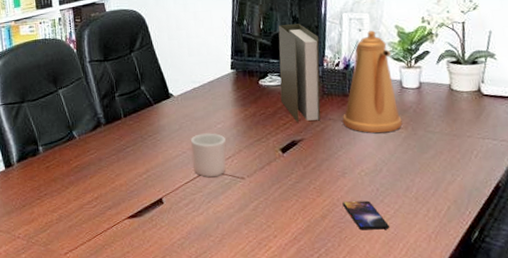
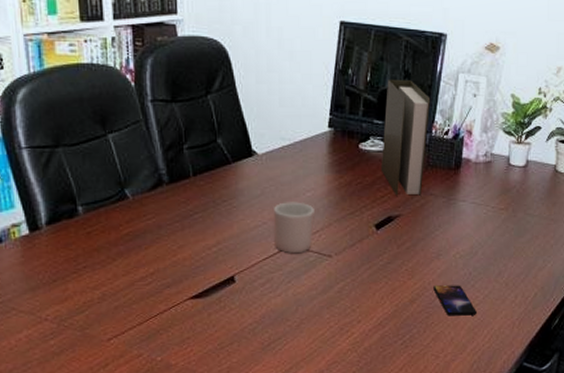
coffee pot: present [342,30,403,134] -> none [444,97,504,213]

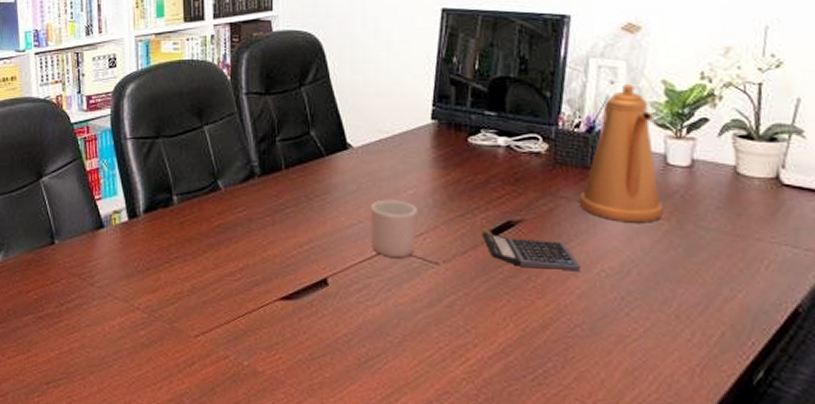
calculator: none [367,226,442,255] -> present [482,231,581,270]
binder: present [380,80,431,196] -> none [495,67,555,198]
smartphone: present [433,285,476,316] -> none [572,309,636,353]
coffee pot: none [444,97,504,213] -> present [579,84,664,223]

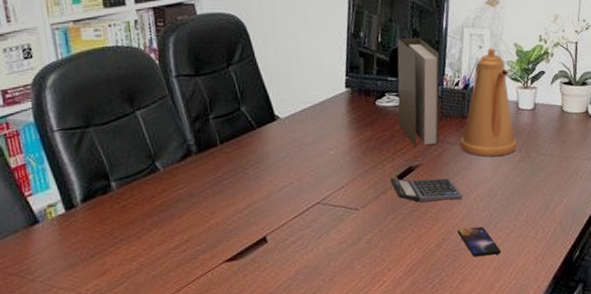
mug: present [370,199,418,257] -> none [299,160,339,210]
binder: none [495,67,555,198] -> present [397,38,440,147]
smartphone: none [572,309,636,353] -> present [457,226,501,257]

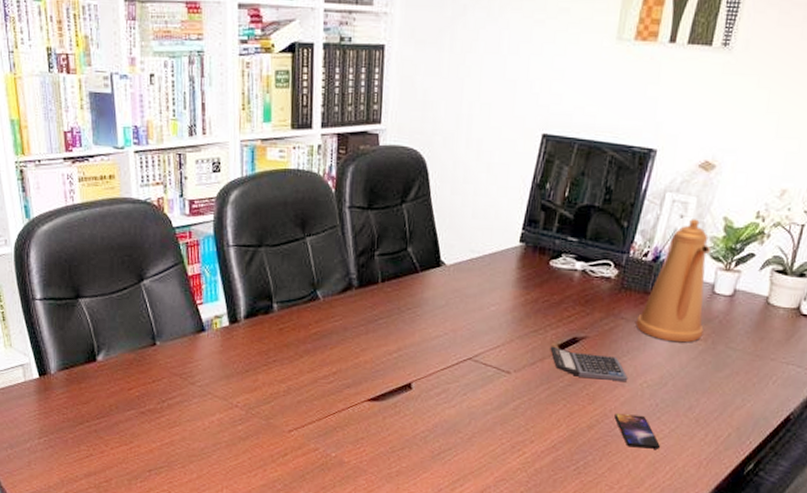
binder: present [397,38,440,147] -> none [570,196,632,319]

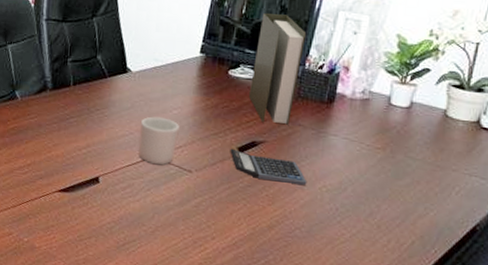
mug: none [453,314,497,366] -> present [138,116,179,165]
binder: none [570,196,632,319] -> present [248,13,307,125]
smartphone: present [614,413,660,449] -> none [294,215,341,253]
coffee pot: present [636,219,710,343] -> none [313,35,385,151]

